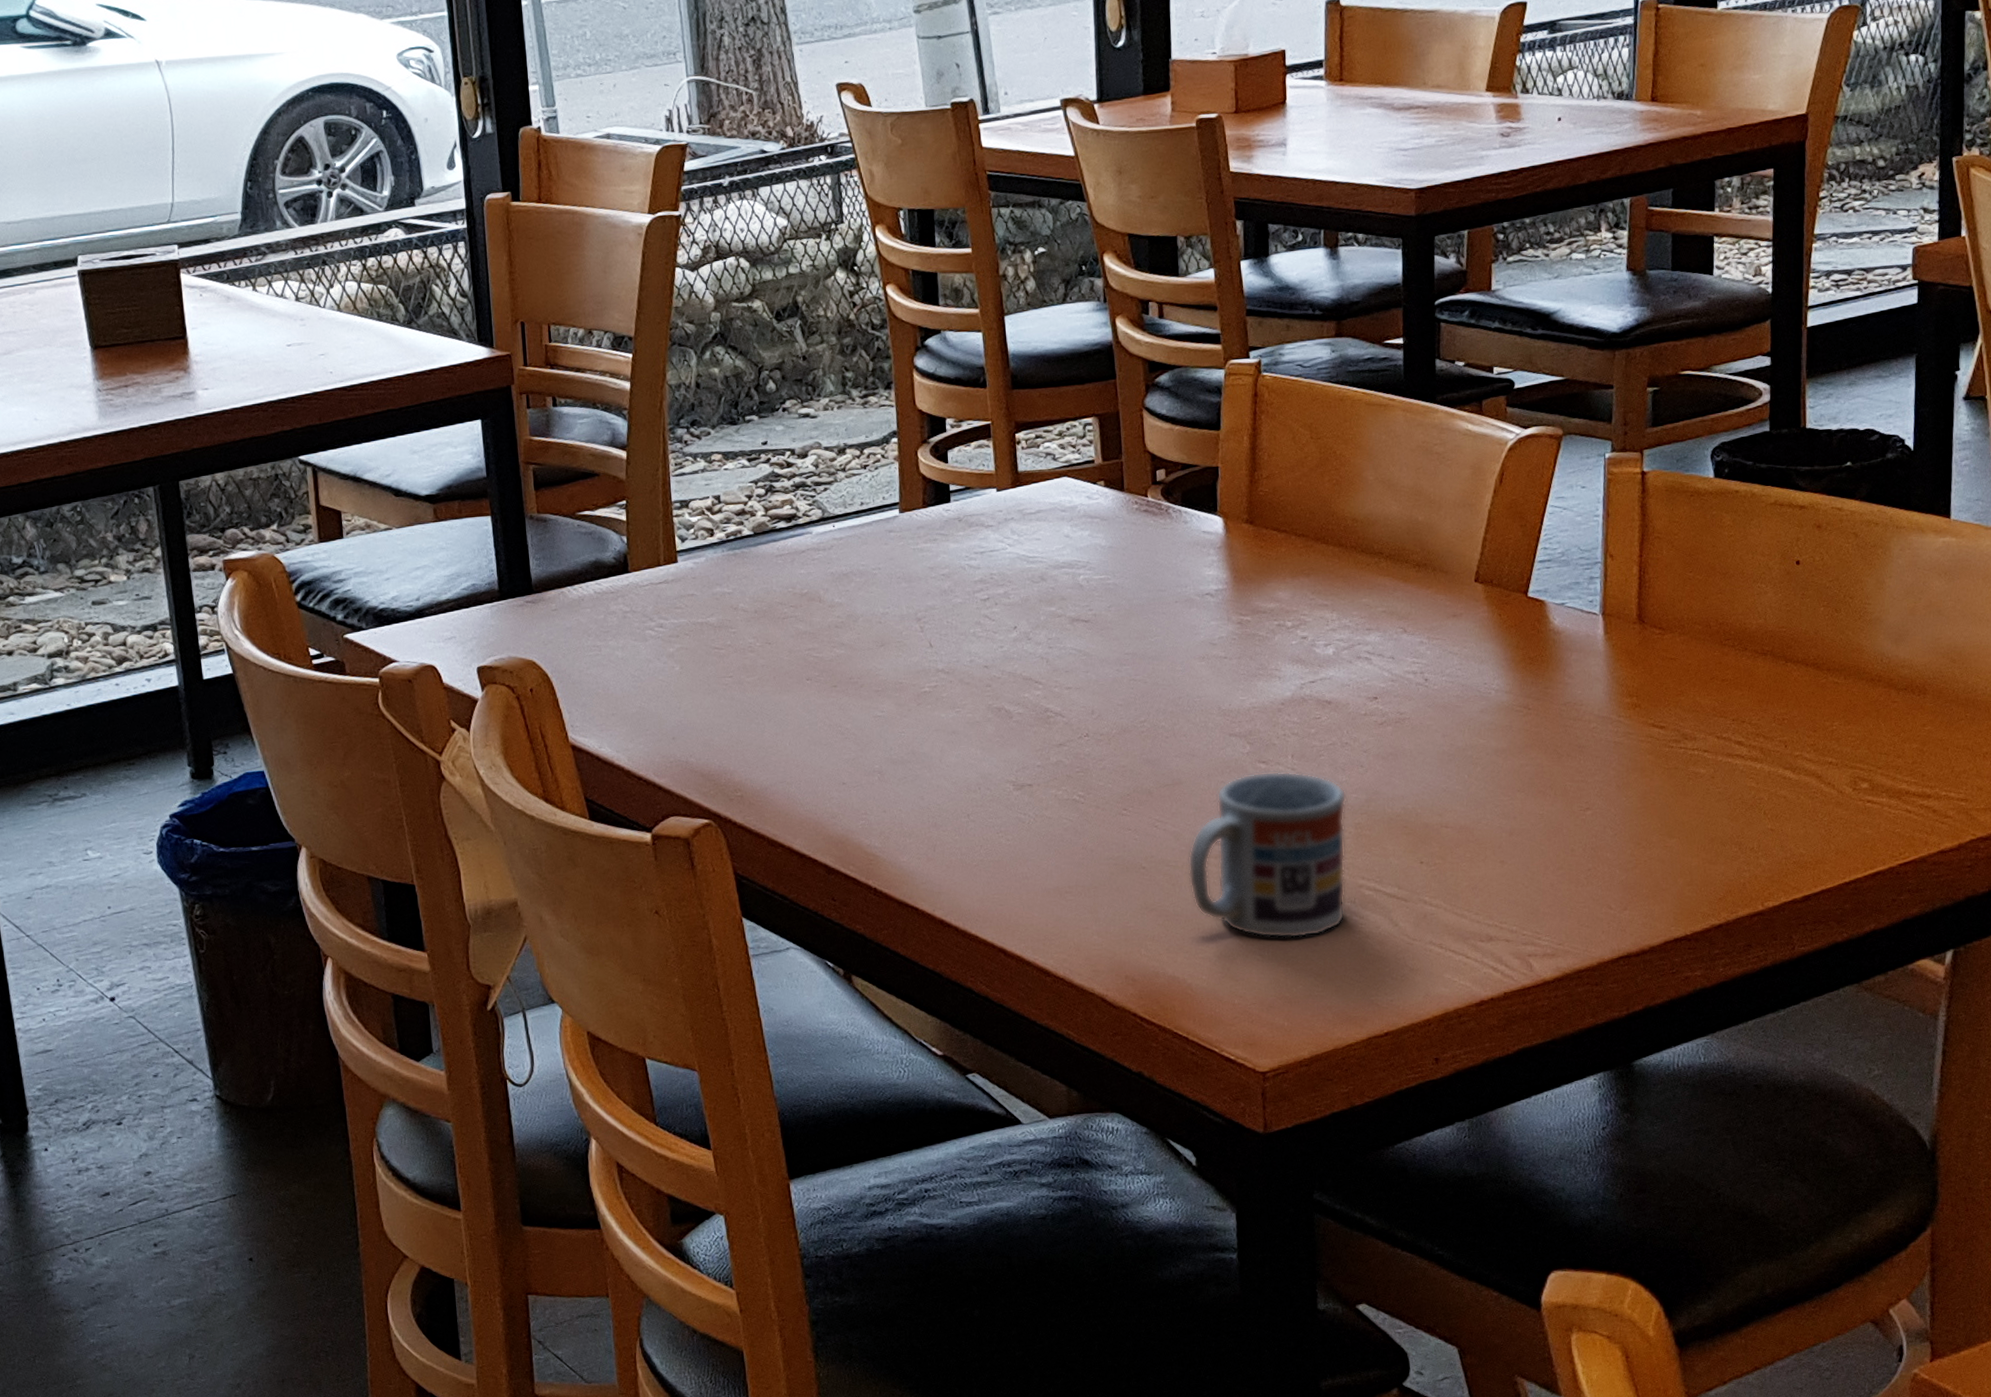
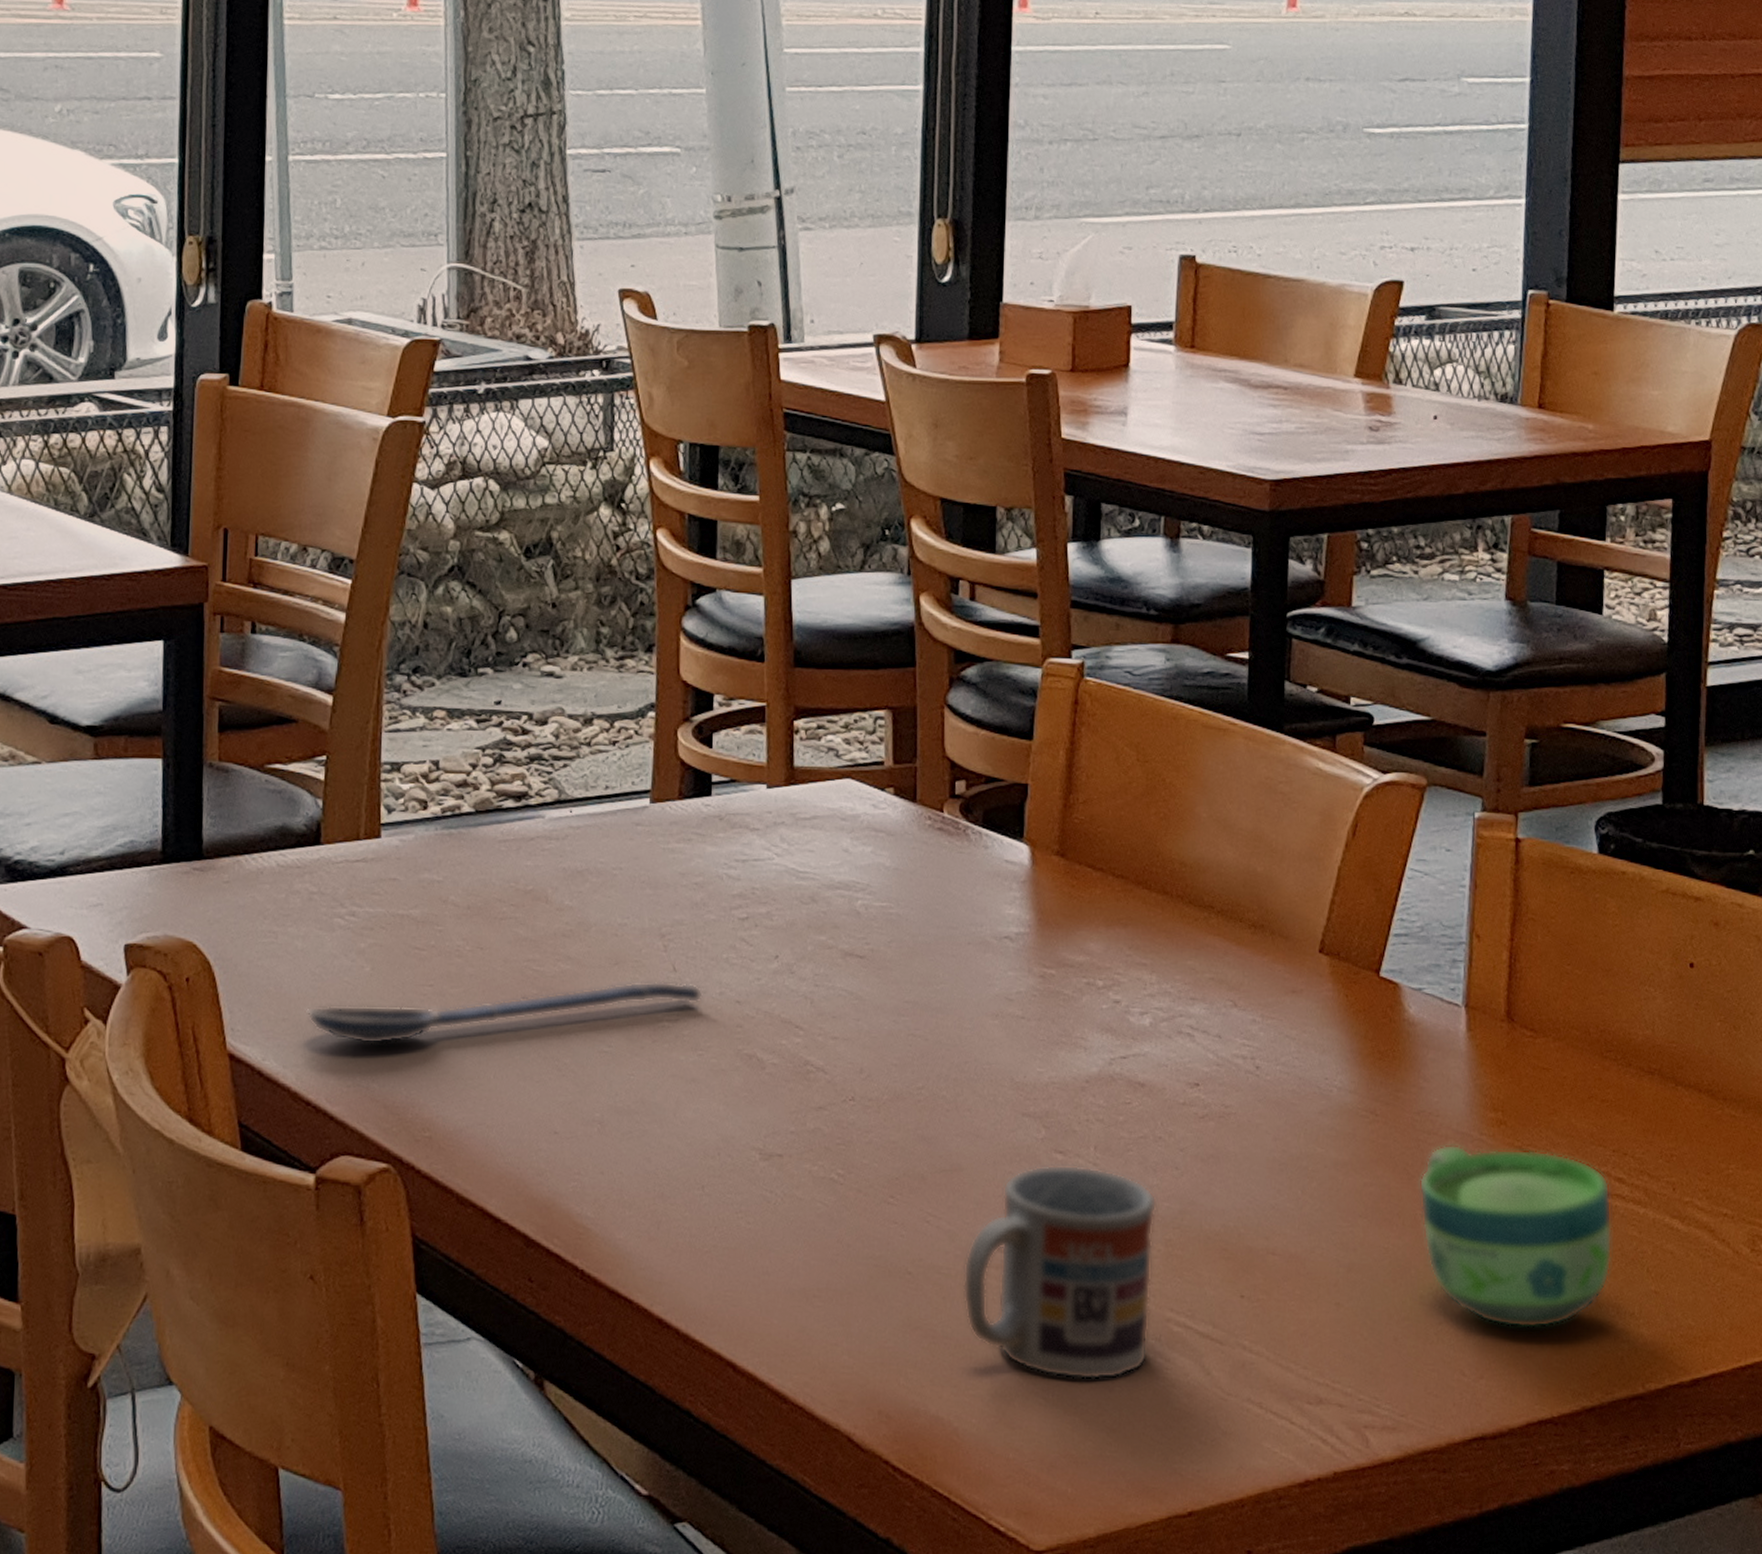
spoon: none [630,654,956,728] -> present [306,981,703,1045]
cup: none [1567,725,1734,868] -> present [1419,1144,1613,1328]

